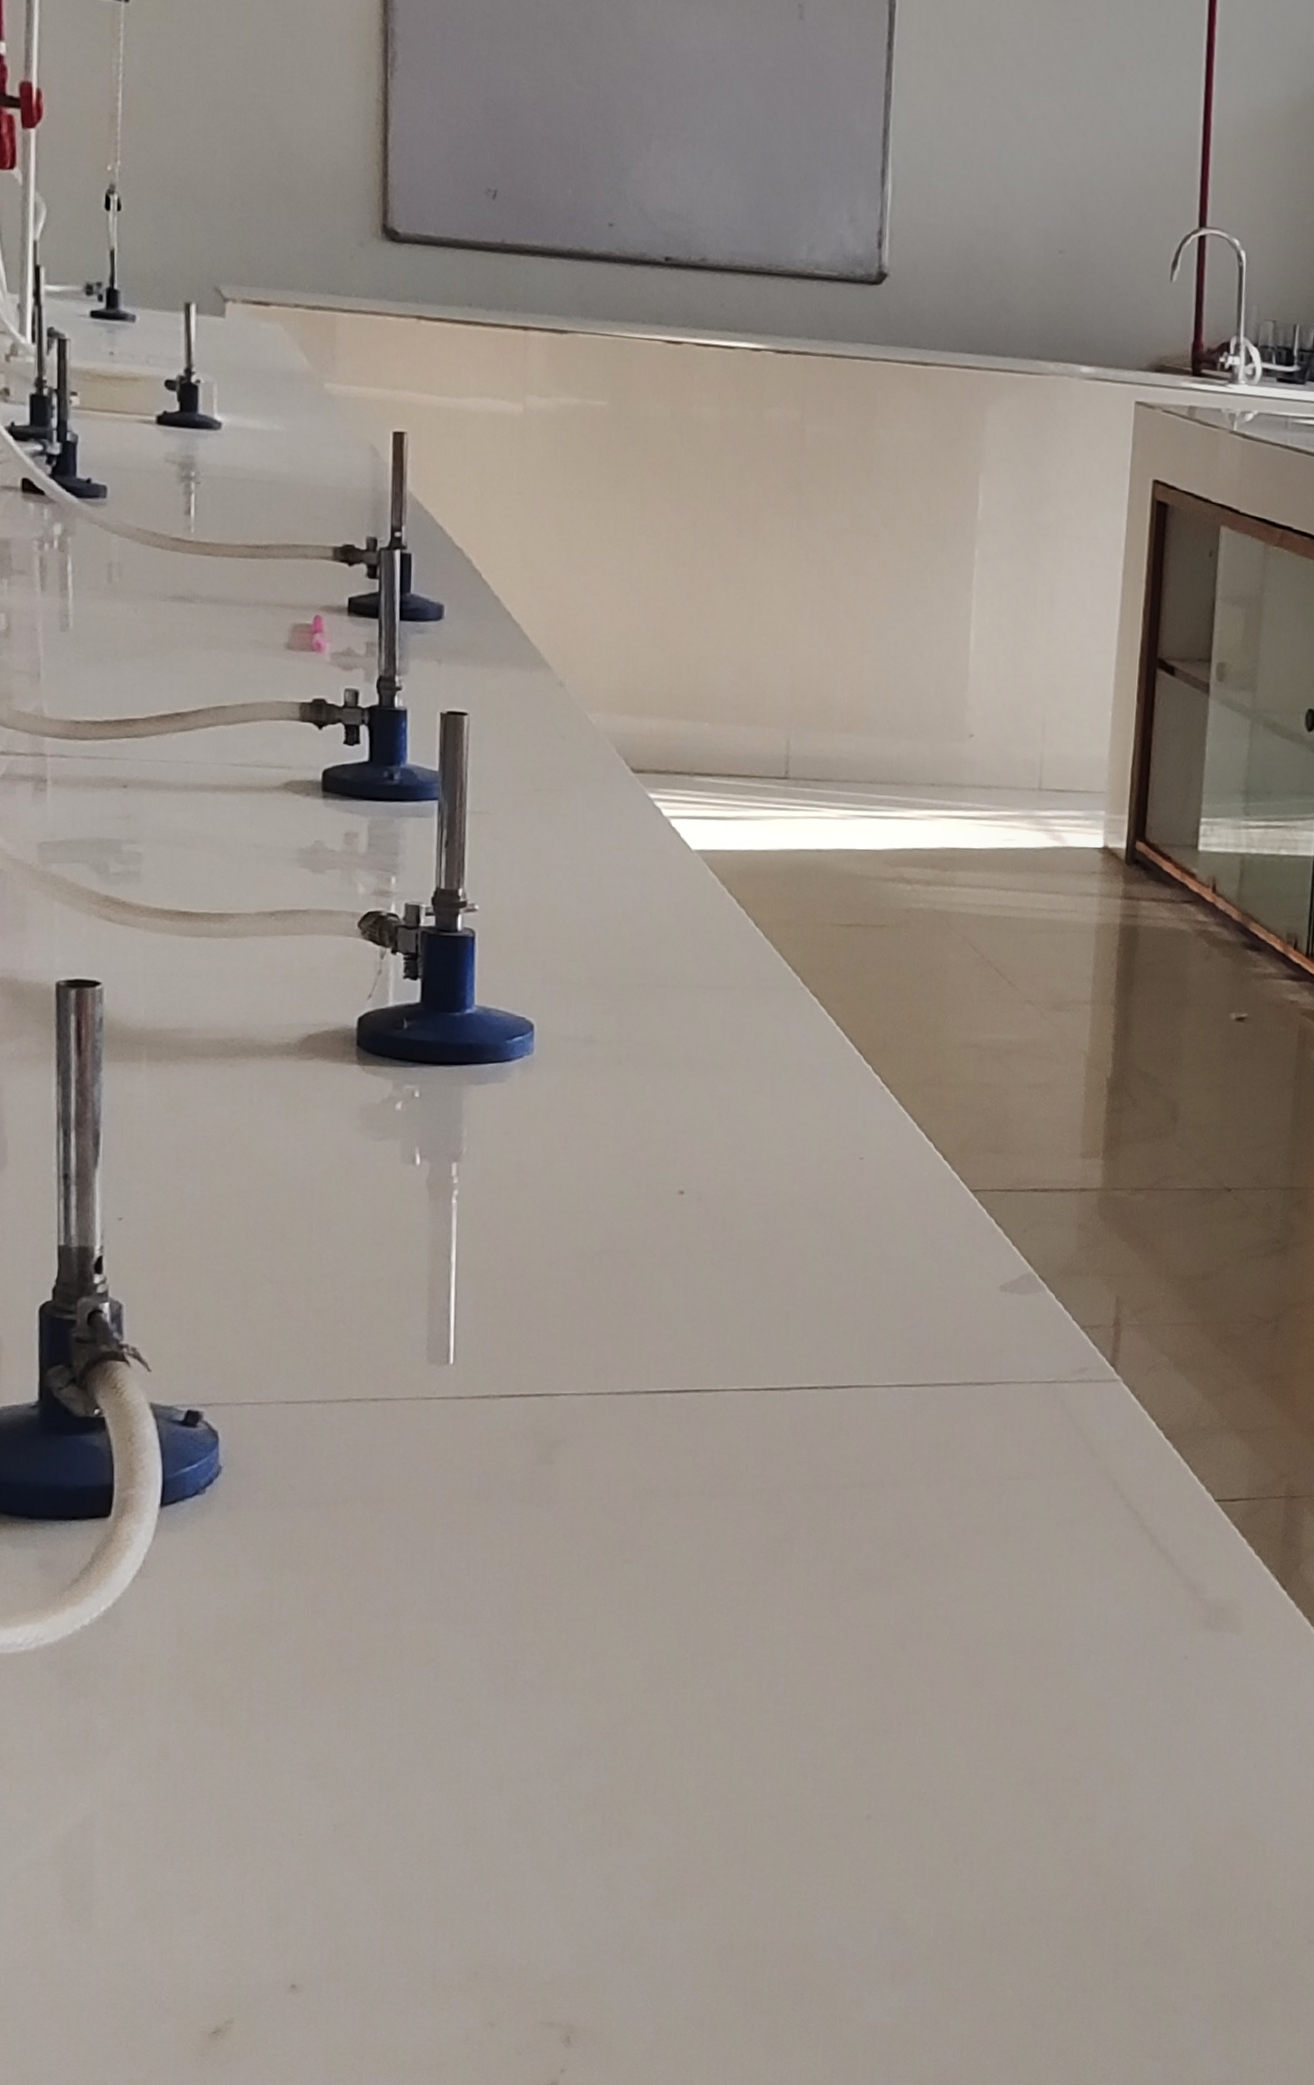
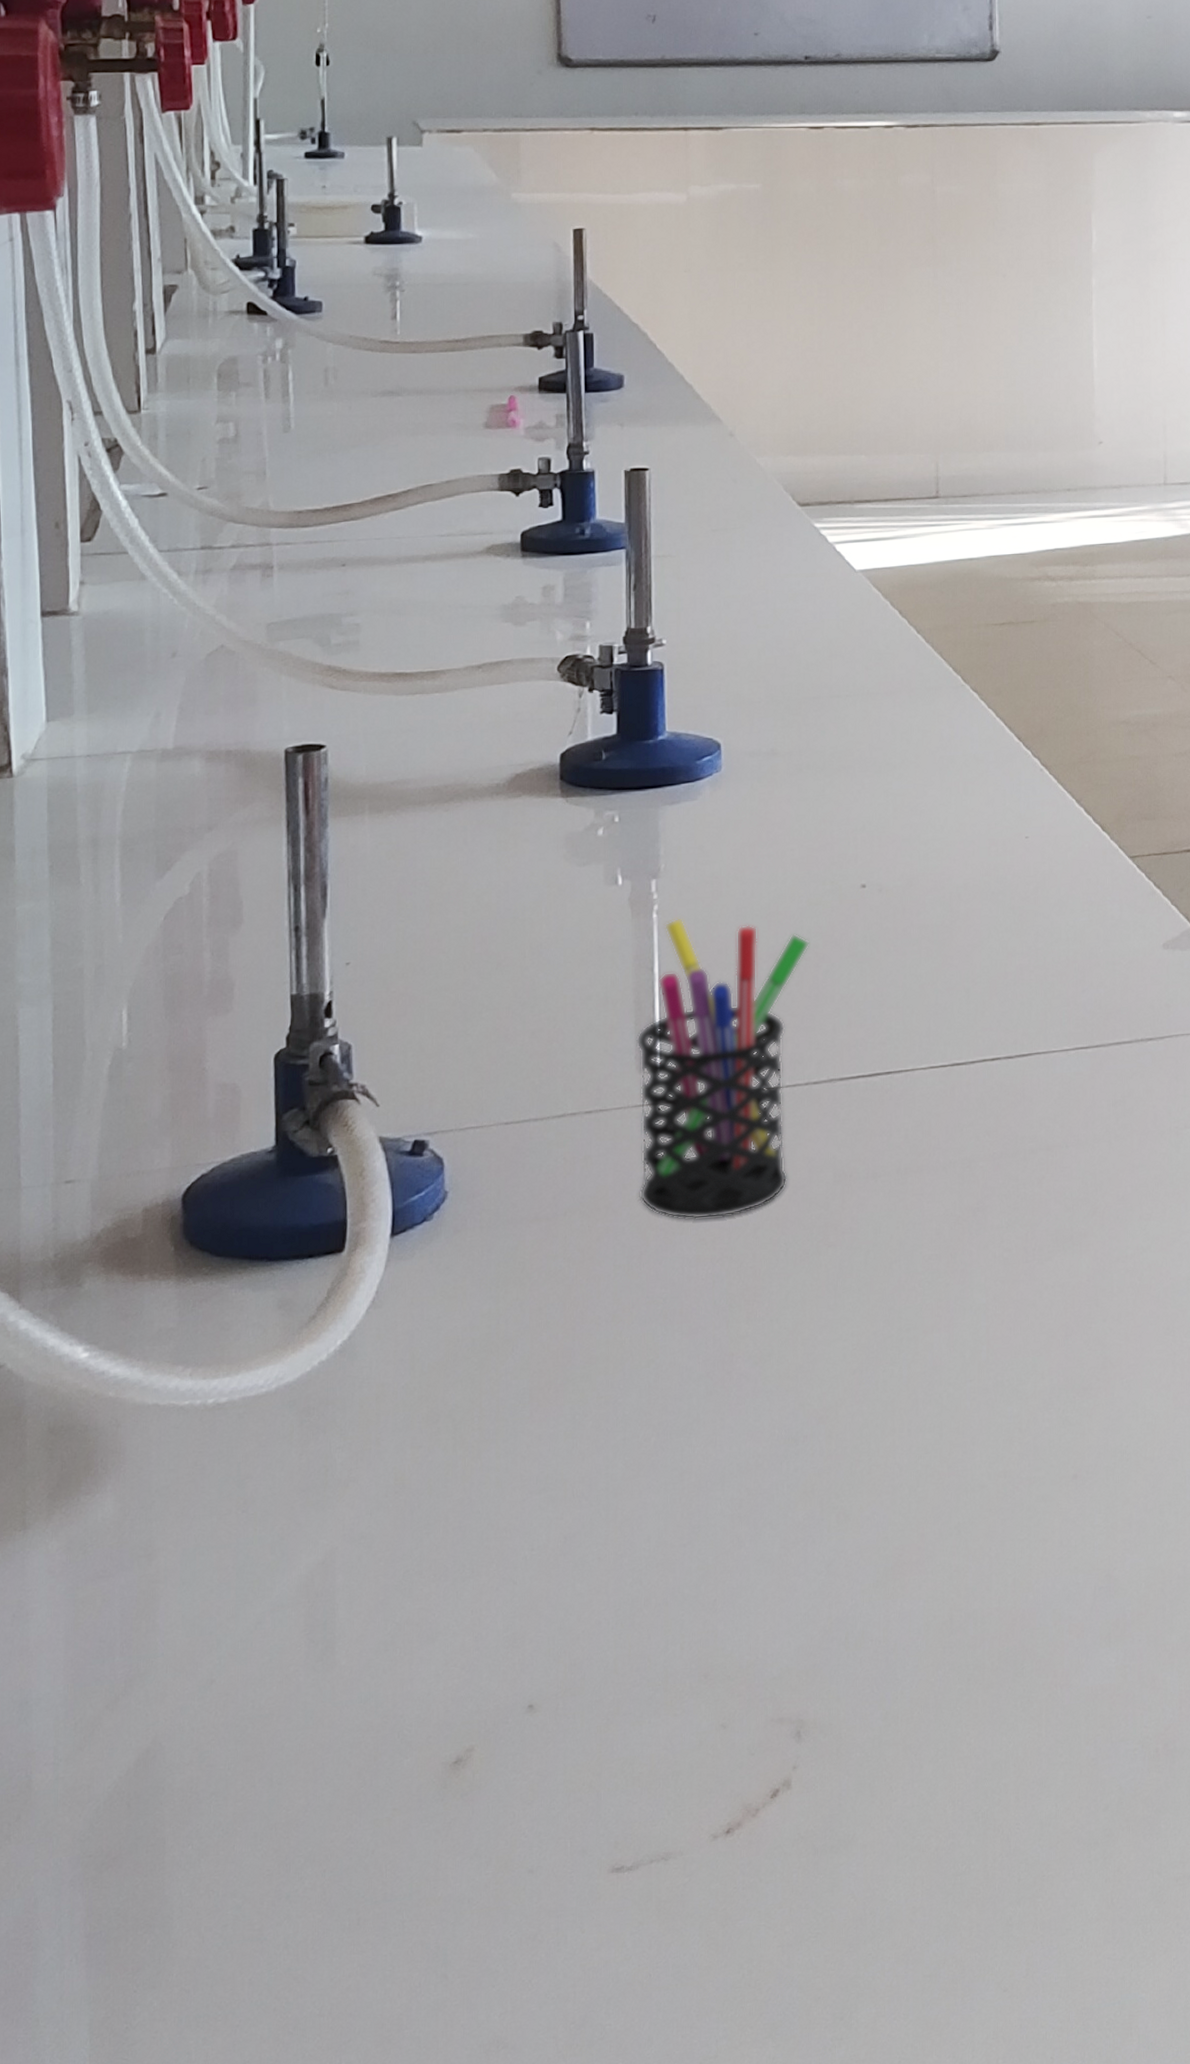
pen holder: none [425,1206,621,1522] -> present [636,918,810,1220]

